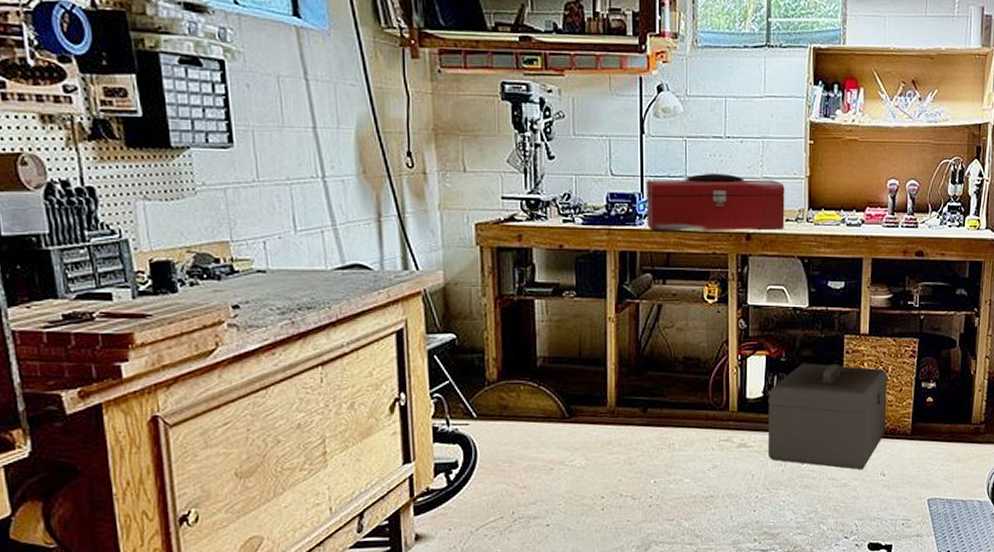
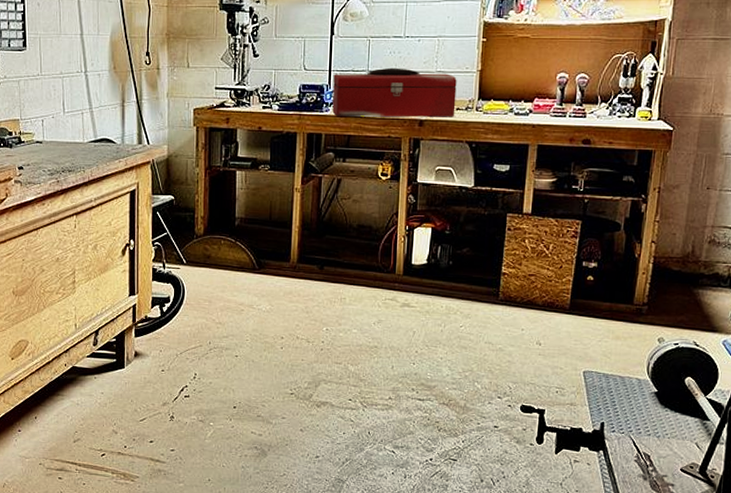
tool box: present [767,363,887,470] -> none [428,236,548,338]

